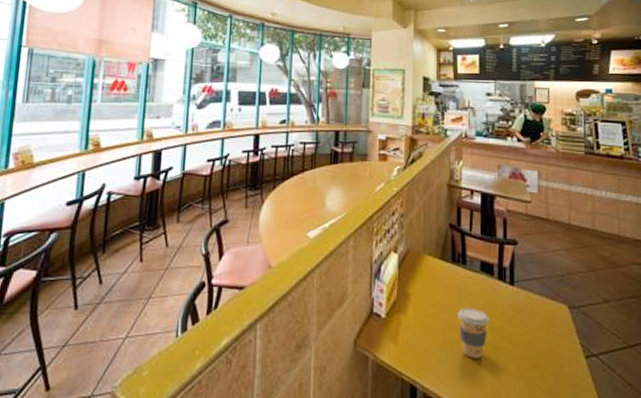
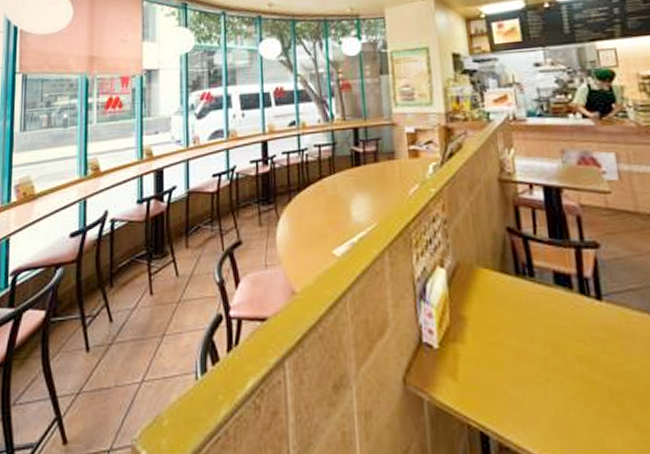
coffee cup: present [458,308,489,358] -> none [531,332,575,397]

